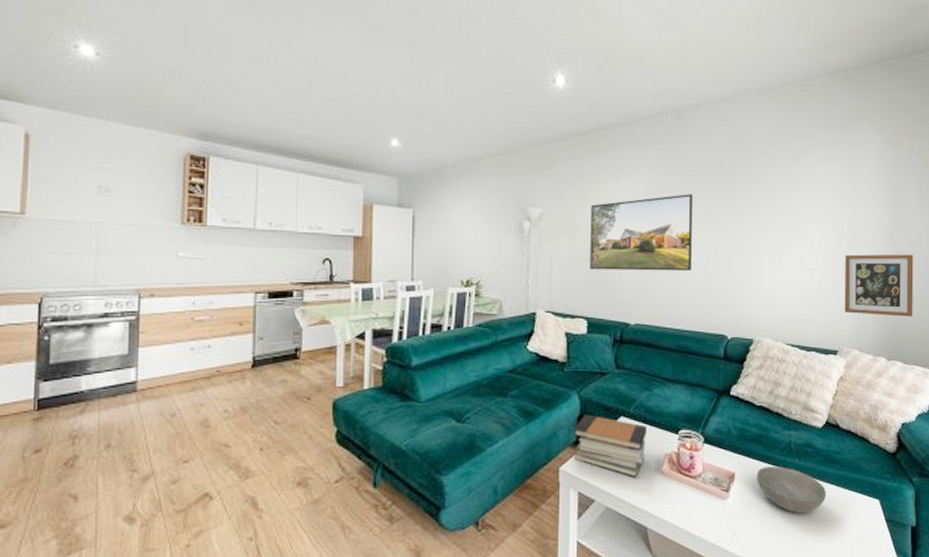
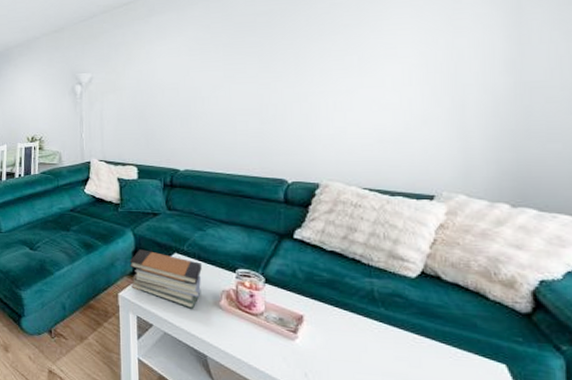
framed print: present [590,194,694,272] -> none [136,45,242,123]
bowl: present [756,466,827,514] -> none [329,312,427,367]
picture frame: present [844,254,914,317] -> none [440,83,553,157]

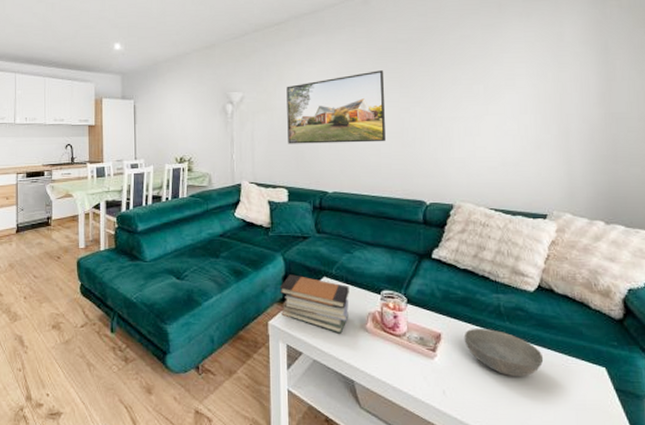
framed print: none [136,45,242,123] -> present [286,70,386,144]
bowl: none [329,312,427,367] -> present [464,328,544,377]

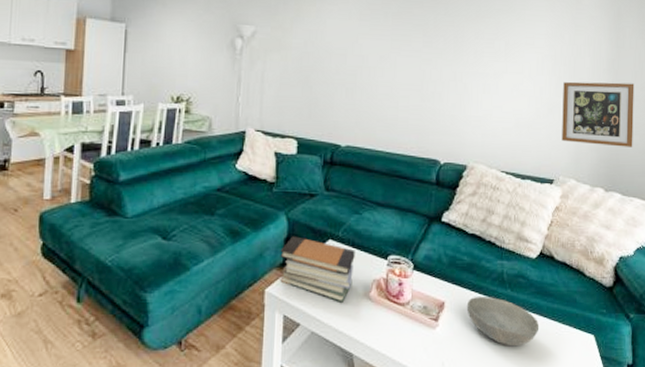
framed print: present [286,70,386,144] -> none [301,15,409,94]
picture frame: none [550,115,634,179] -> present [562,81,635,147]

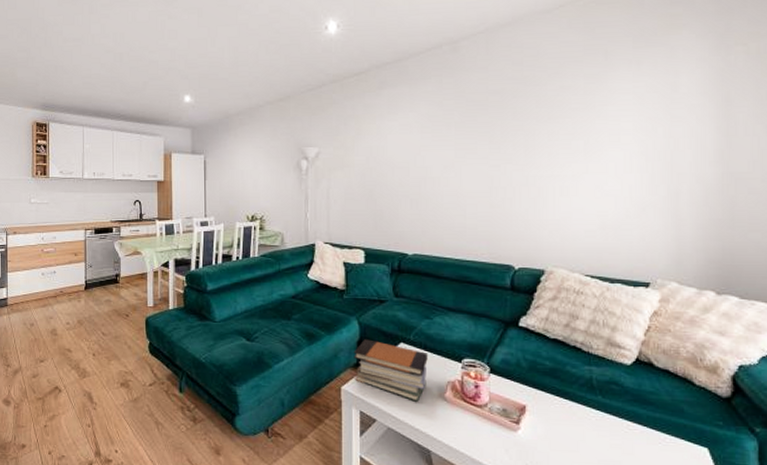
bowl: present [466,296,540,347] -> none [551,401,639,454]
picture frame: present [562,81,635,147] -> none [658,174,753,246]

